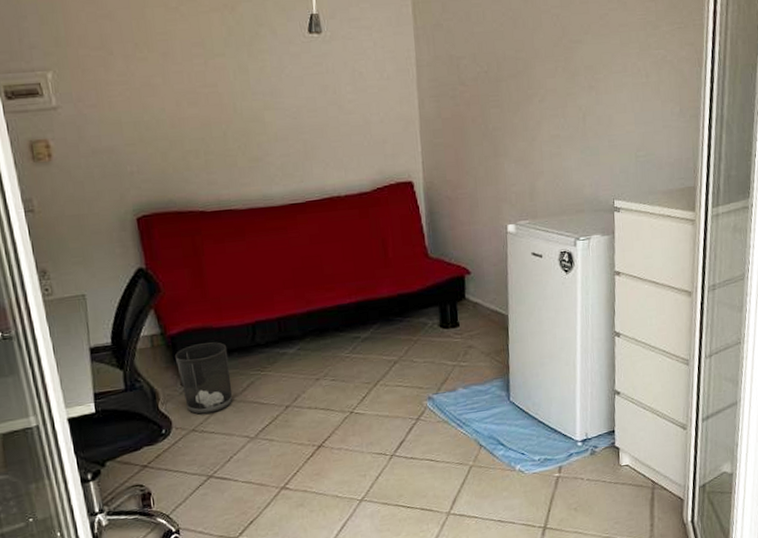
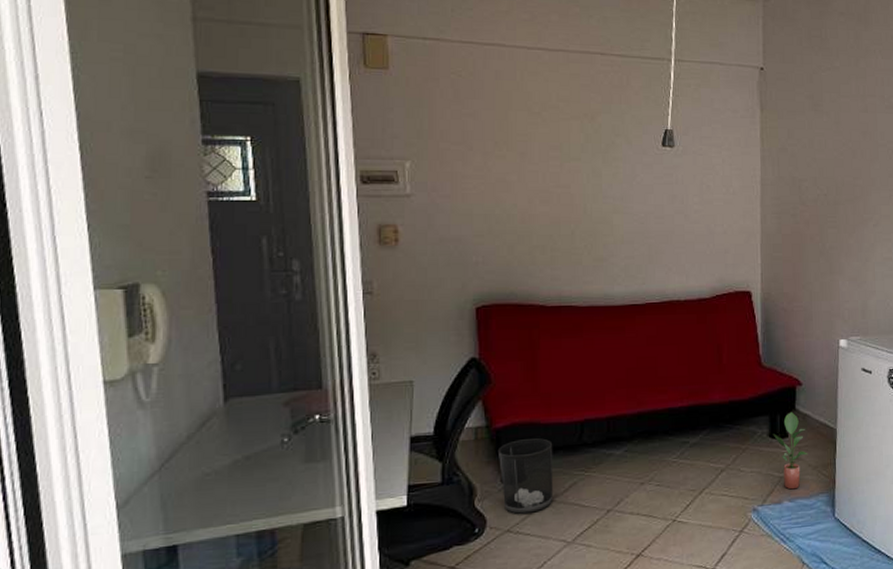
potted plant: none [443,301,480,377] -> present [773,412,808,490]

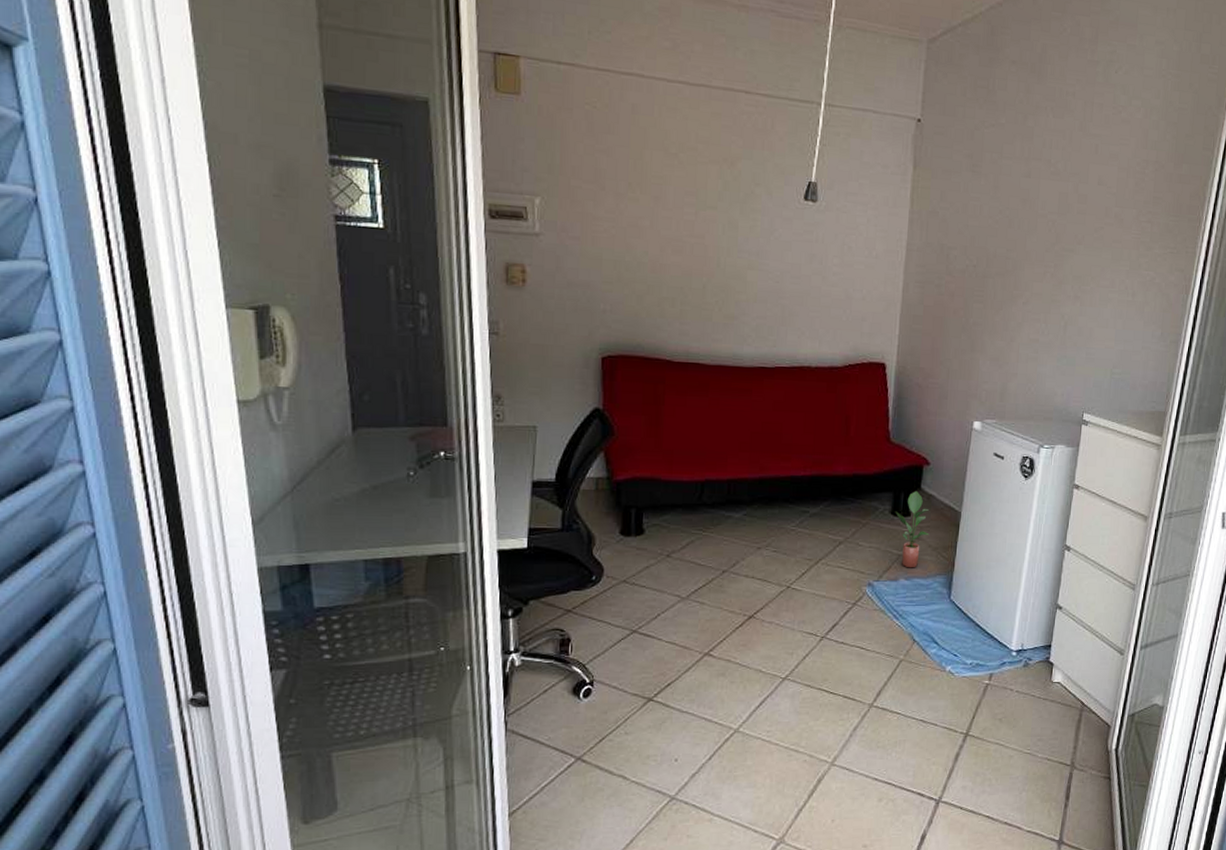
waste bin: present [497,438,554,514] -> none [617,494,673,566]

